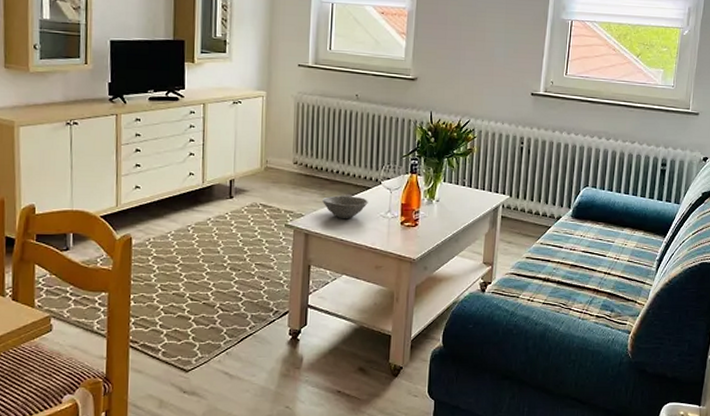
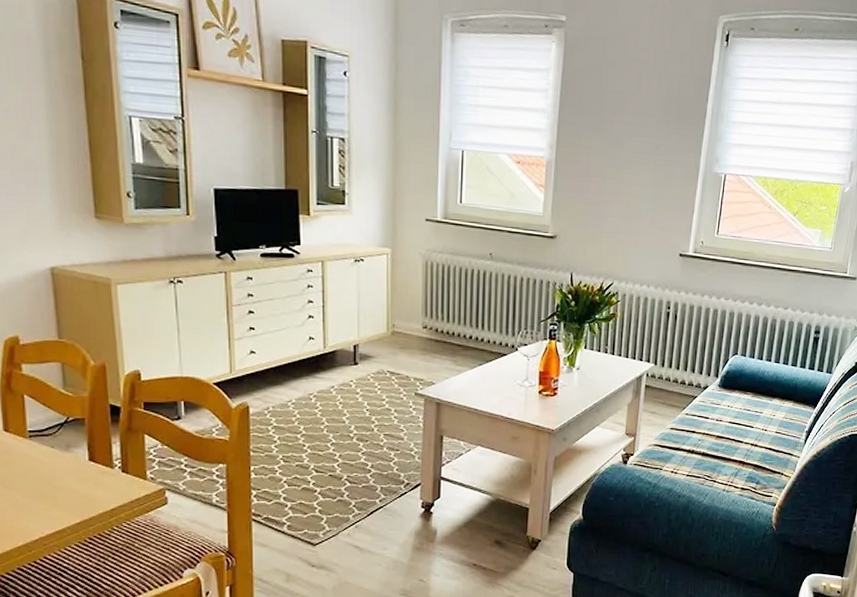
bowl: present [321,195,368,218] -> none [454,362,504,387]

